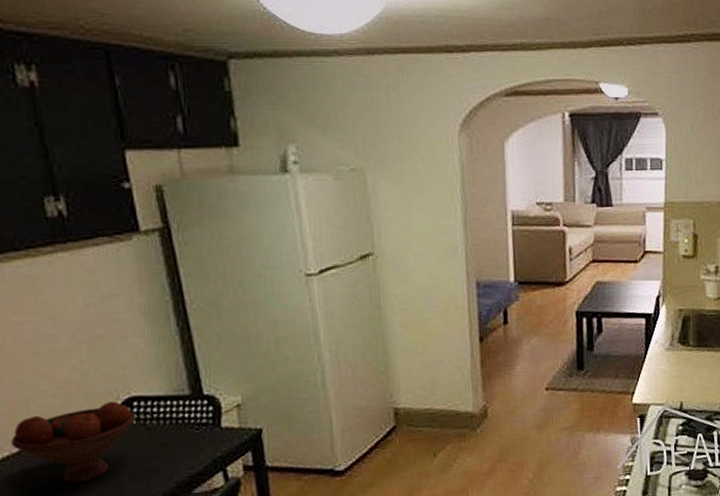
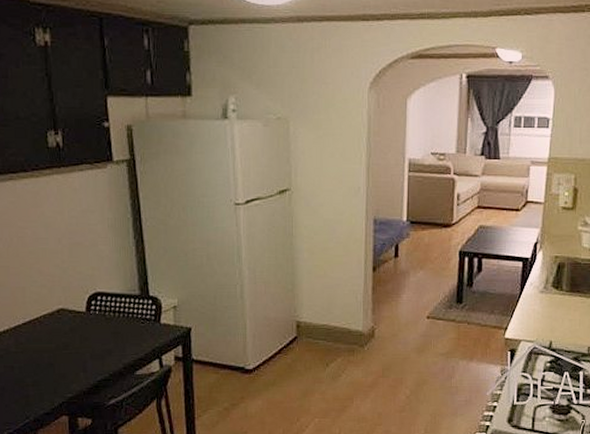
fruit bowl: present [11,401,137,483] -> none [10,294,99,355]

